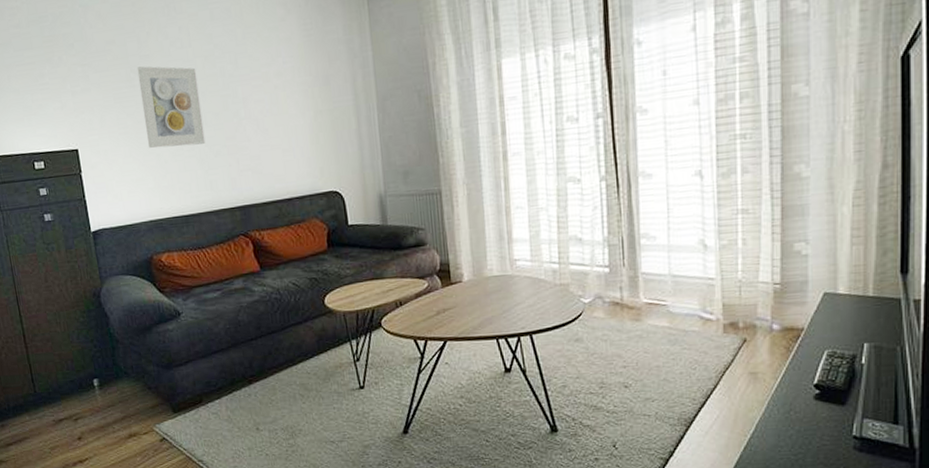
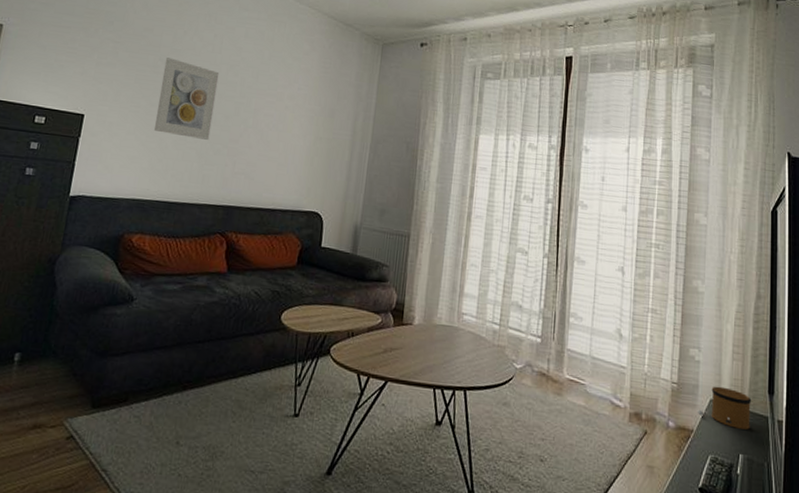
speaker: none [807,276,879,318] -> present [697,386,752,430]

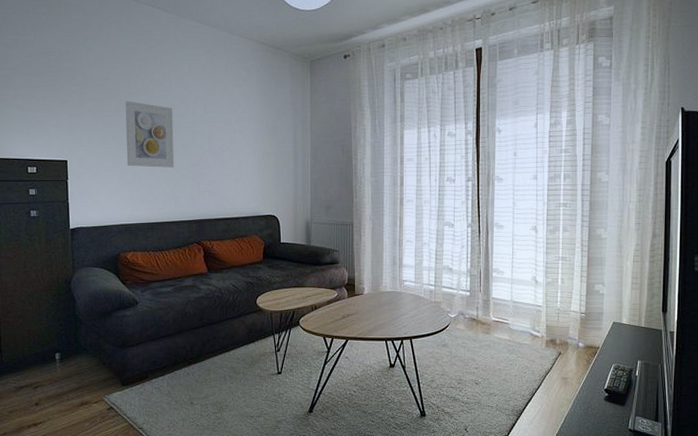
speaker: present [697,386,752,430] -> none [602,311,648,342]

